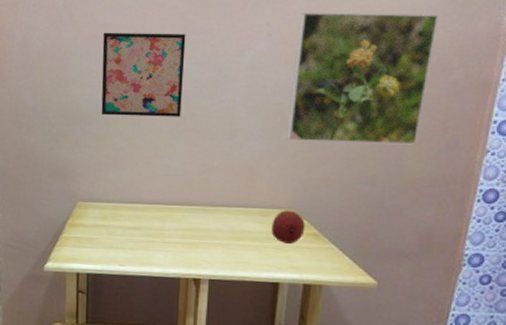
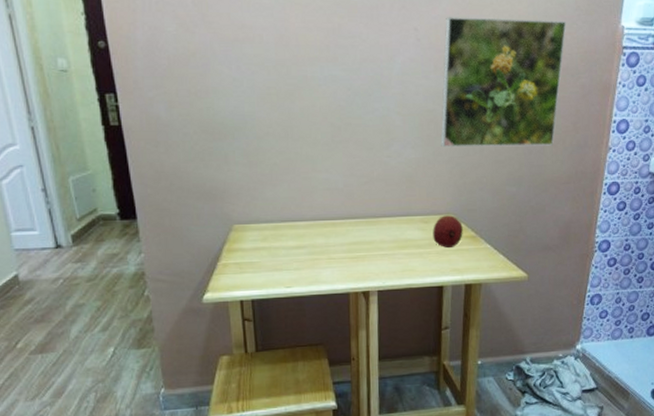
wall art: present [101,32,186,117] -> none [243,35,336,129]

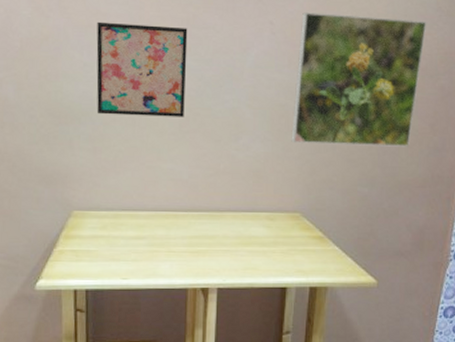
wall art: none [243,35,336,129] -> present [96,21,188,117]
fruit: present [433,215,463,249] -> none [278,213,310,248]

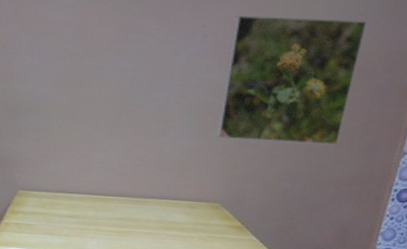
wall art: present [96,21,188,117] -> none [42,29,125,113]

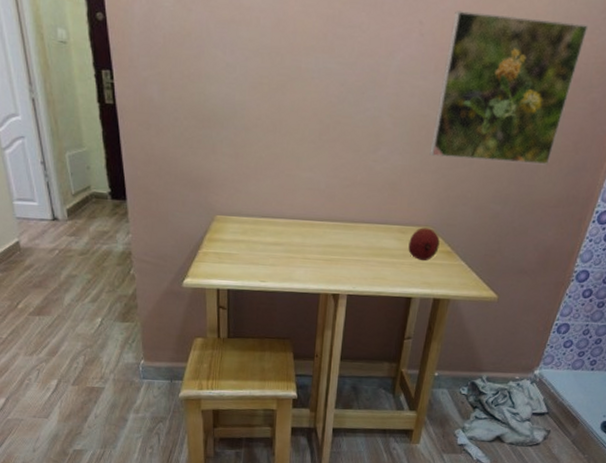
fruit: none [198,203,230,236] -> present [408,227,440,261]

